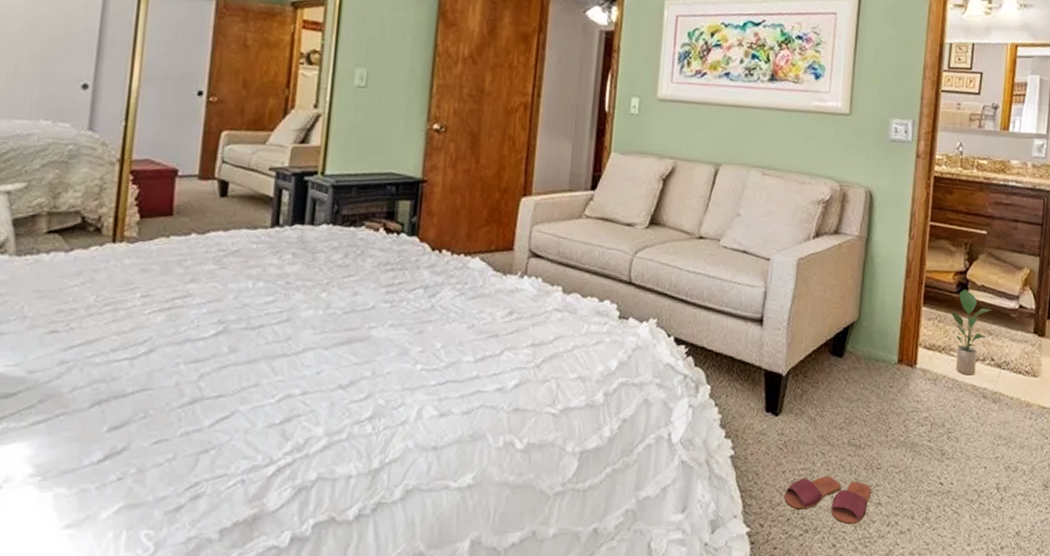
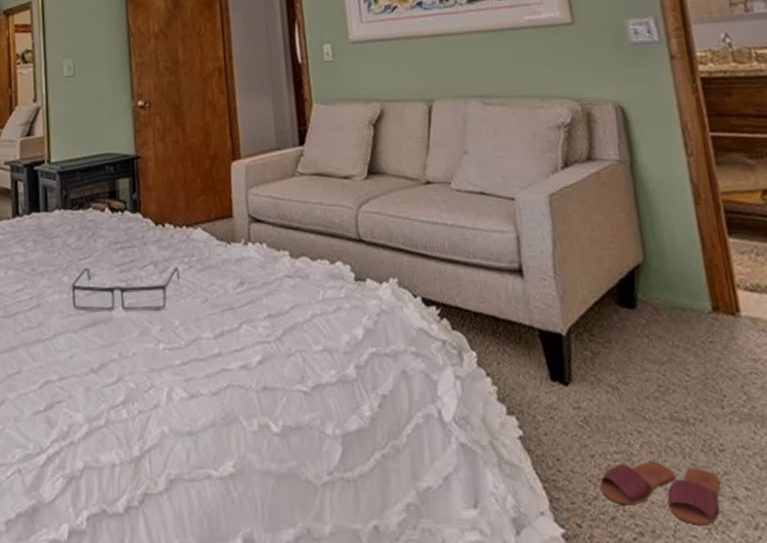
glasses: none [328,285,450,333] -> present [71,267,180,311]

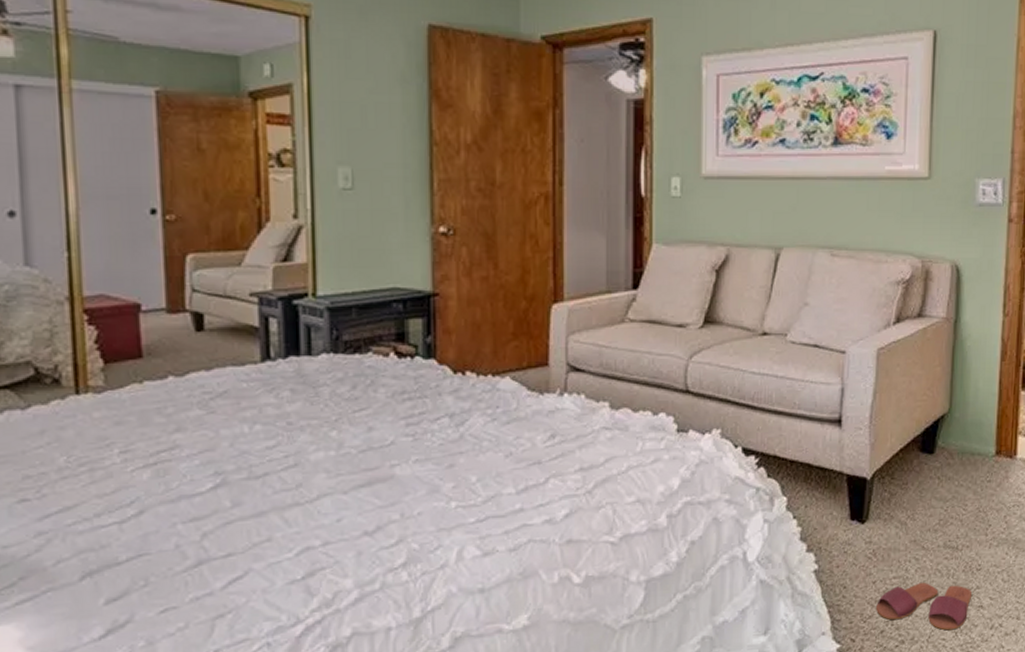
glasses: present [71,267,180,311] -> none [341,419,481,468]

